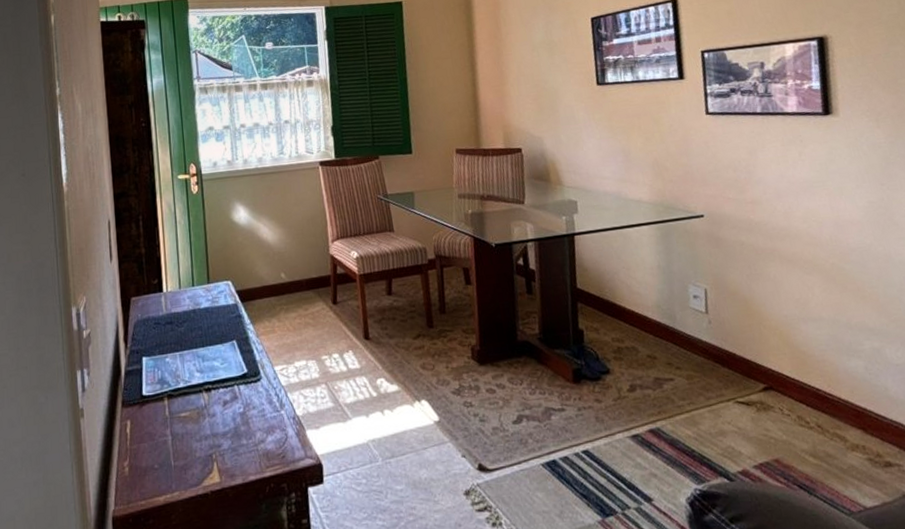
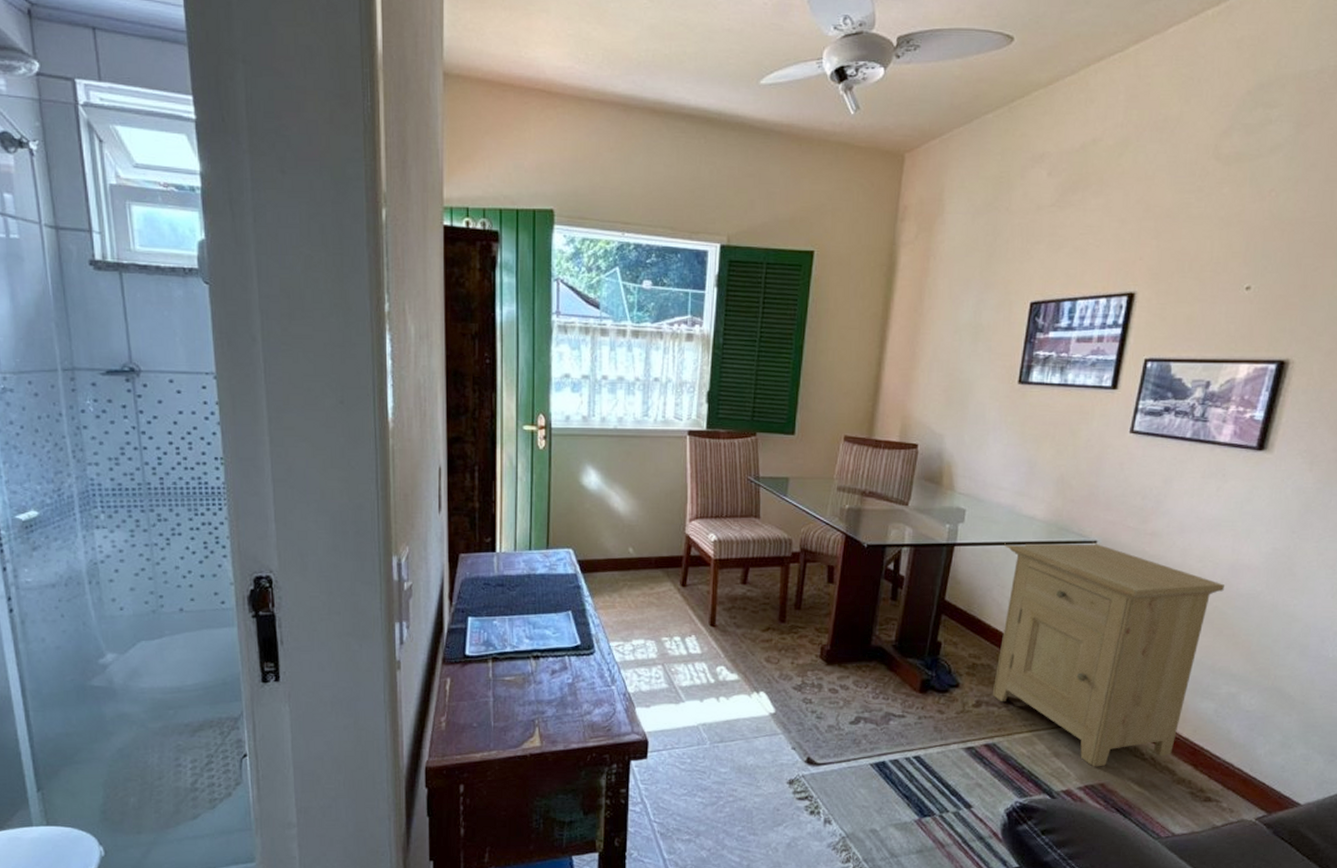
nightstand: none [619,217,837,442] -> present [992,542,1224,767]

